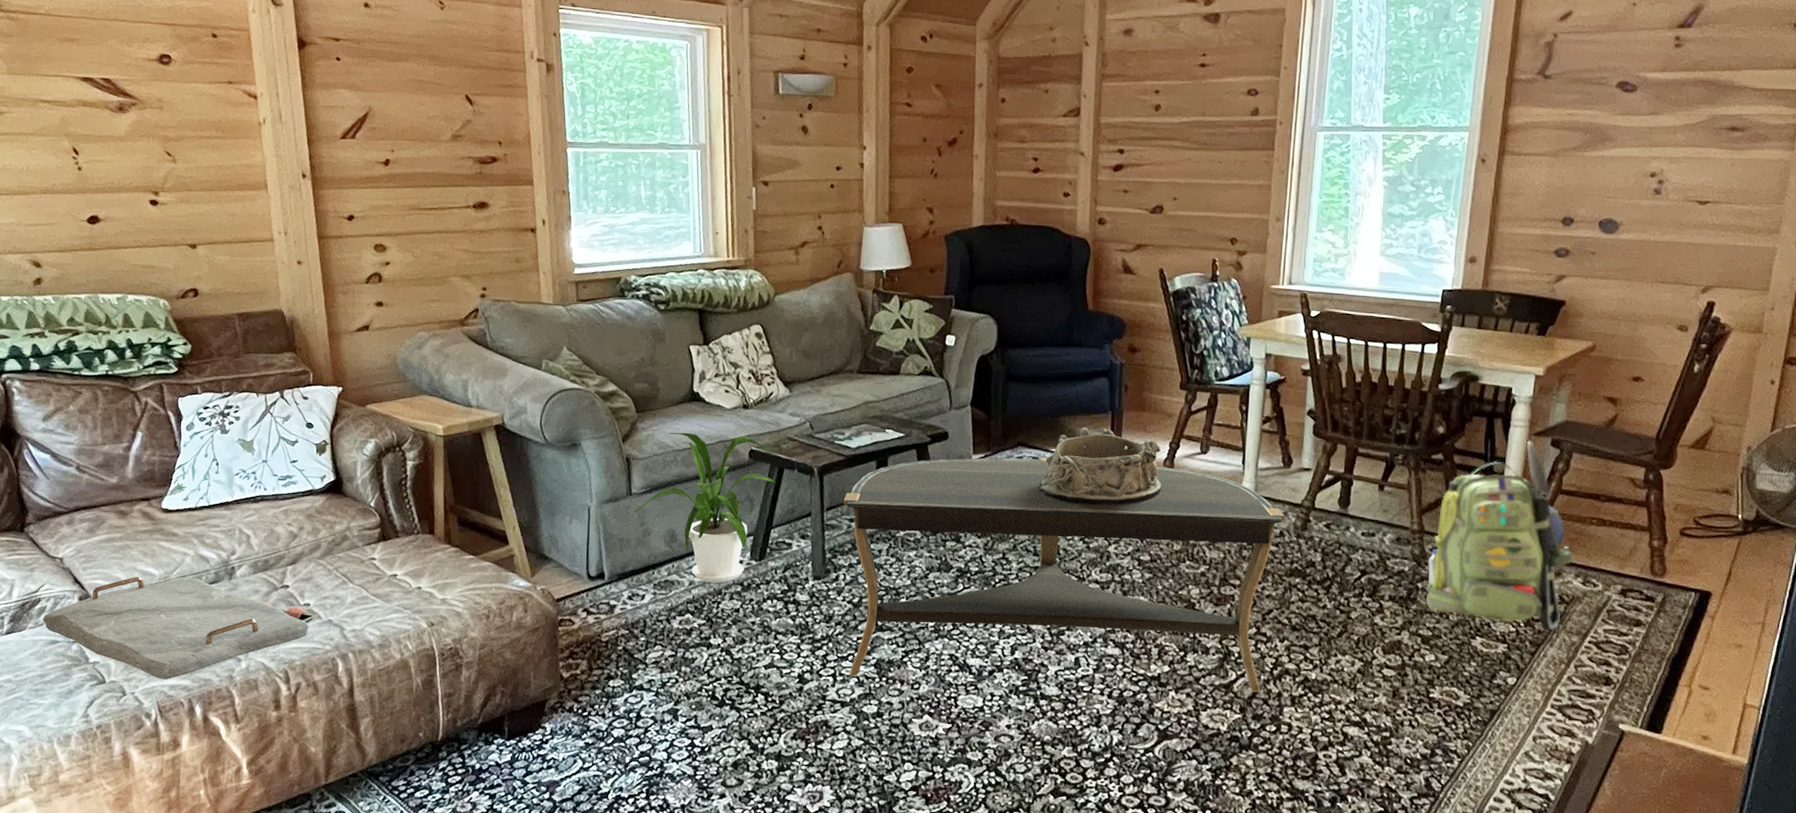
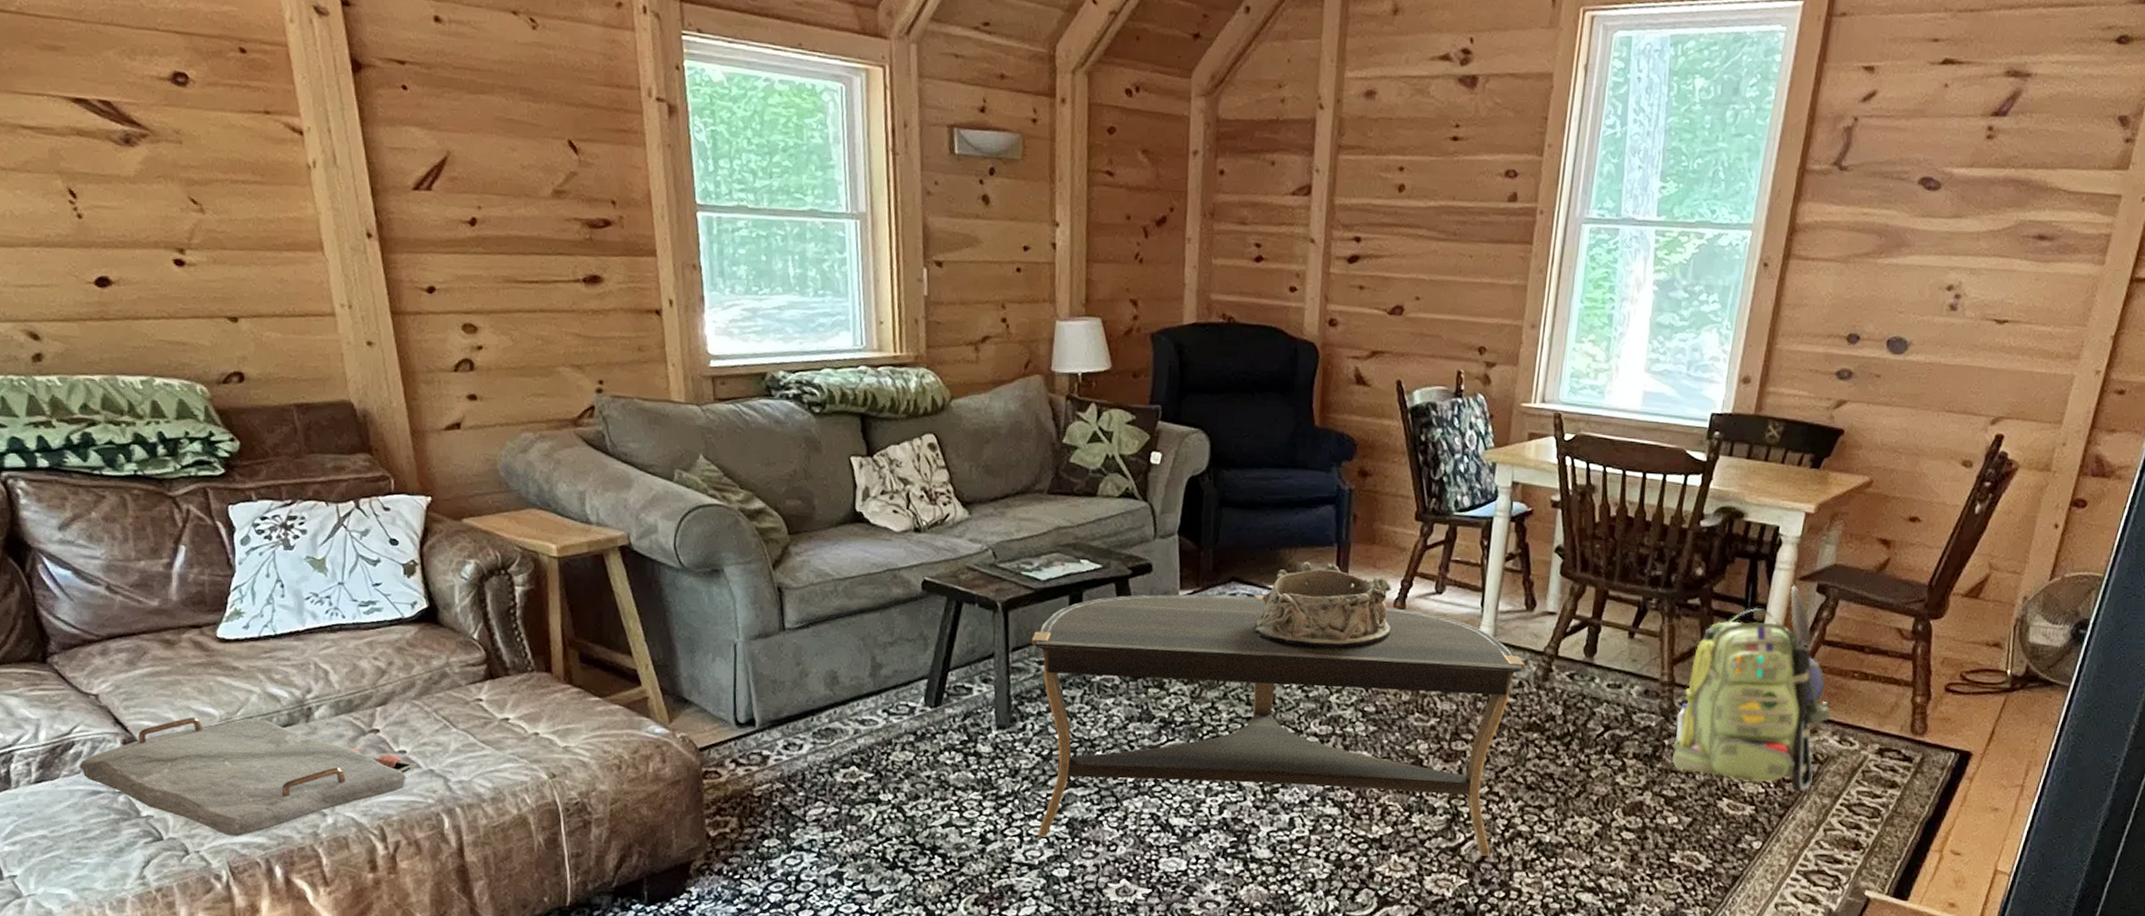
house plant: present [635,432,777,583] -> none [789,558,955,732]

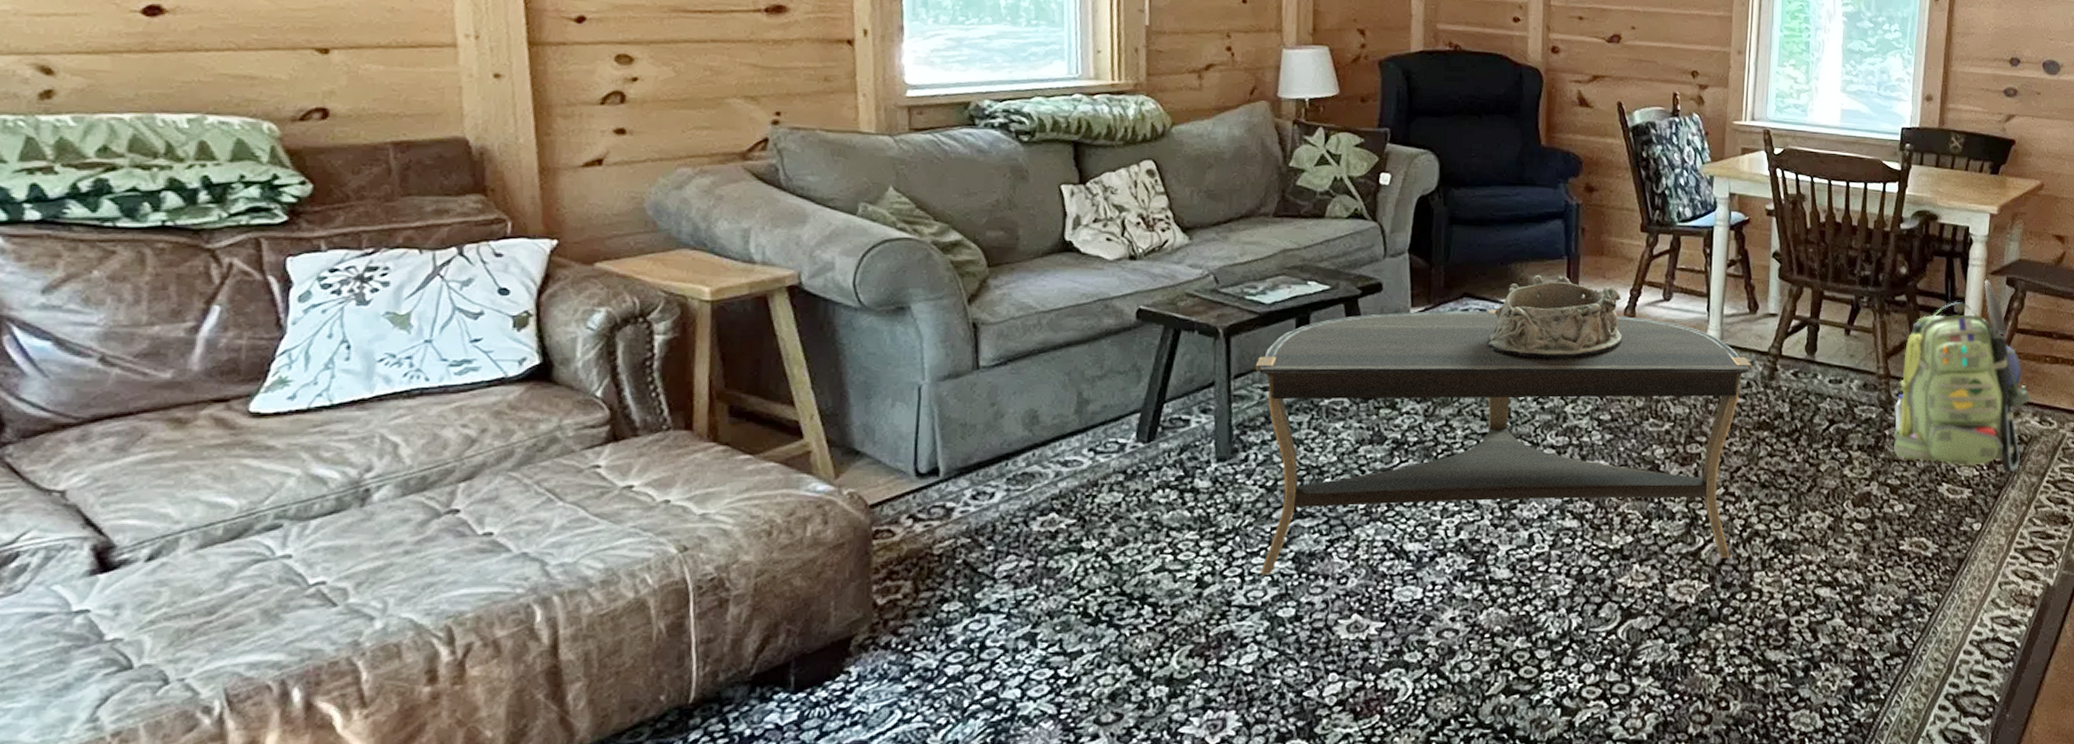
serving tray: present [79,718,417,836] -> none [21,508,506,655]

